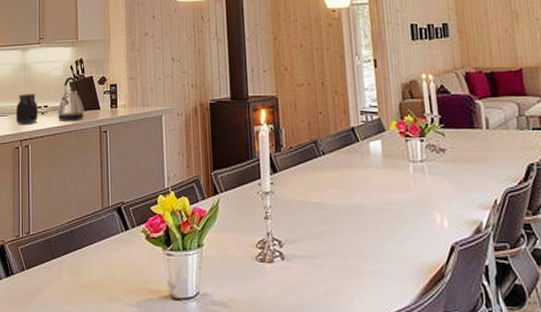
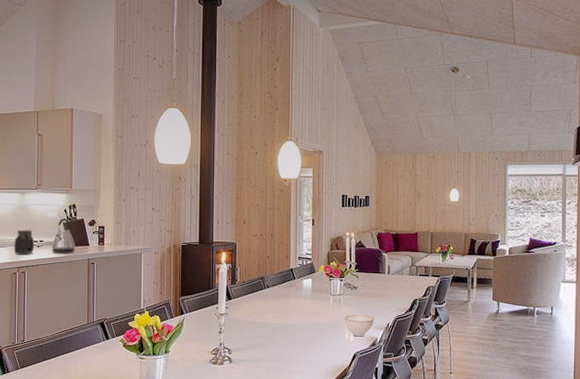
bowl: none [430,187,476,220] -> present [343,314,375,337]

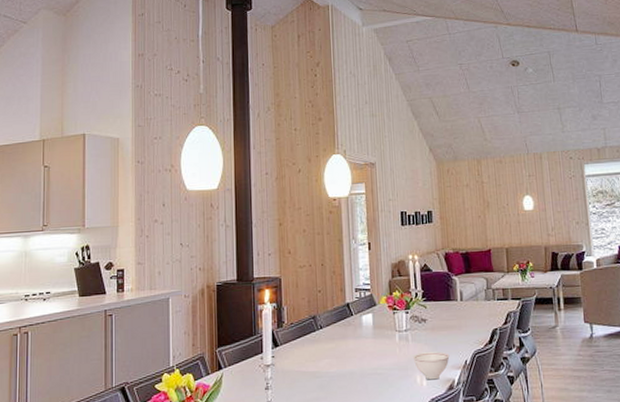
jar: present [14,230,35,255] -> none [14,280,40,312]
kettle: present [51,218,76,254] -> none [60,262,90,307]

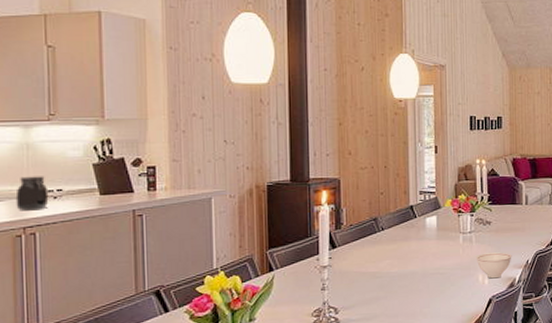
jar: none [14,280,40,312] -> present [15,176,49,211]

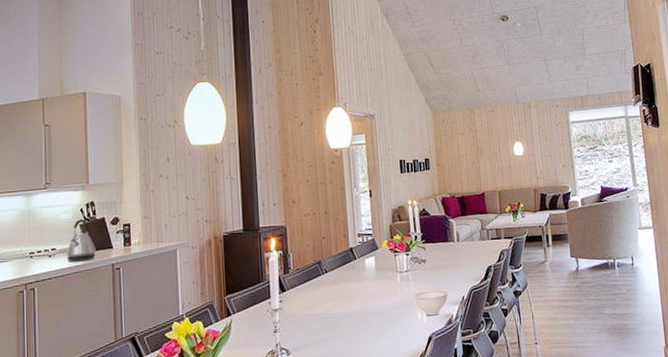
jar: present [15,176,49,211] -> none [19,237,45,269]
kettle: none [75,157,114,206] -> present [66,218,97,263]

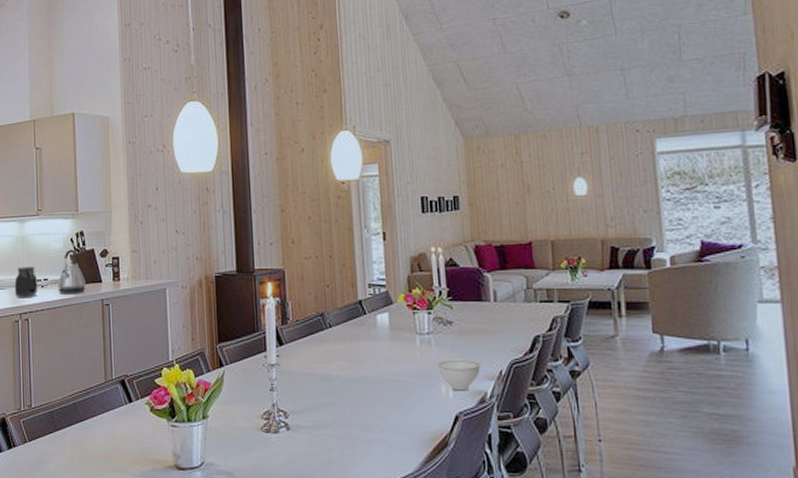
jar: none [19,237,45,269] -> present [14,266,38,298]

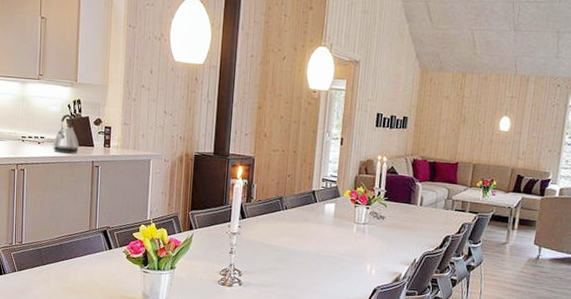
jar: present [14,266,38,298] -> none [13,123,35,152]
bowl: present [436,359,481,391] -> none [366,245,401,271]

